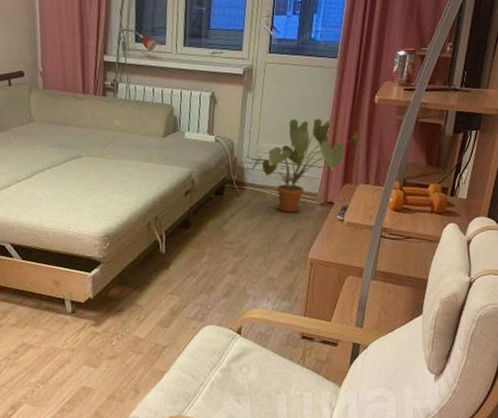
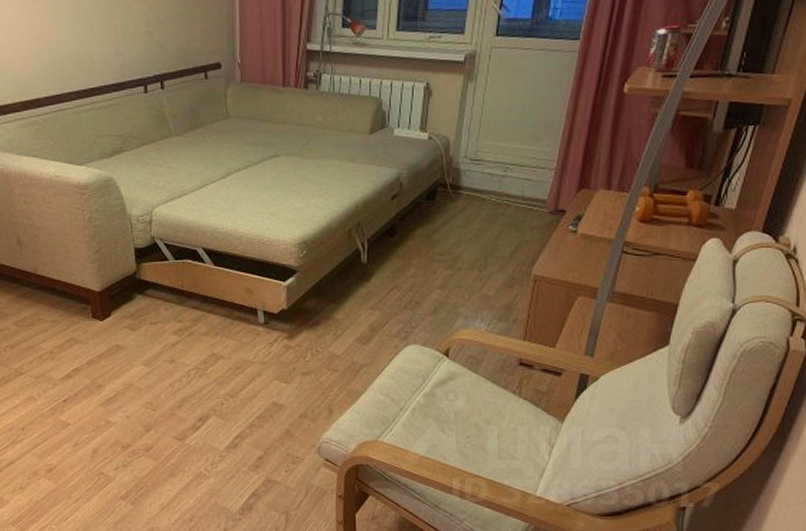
house plant: present [251,118,362,213] -> none [468,112,604,221]

